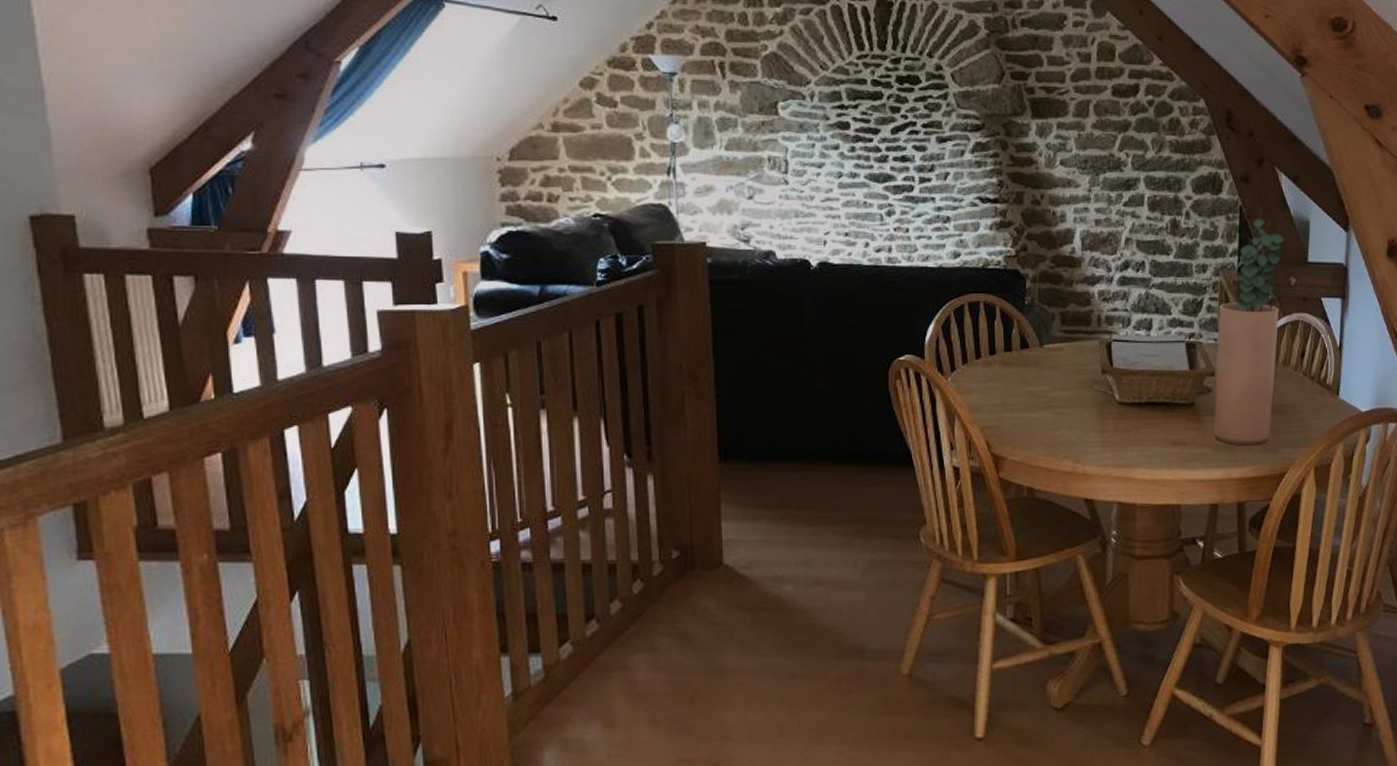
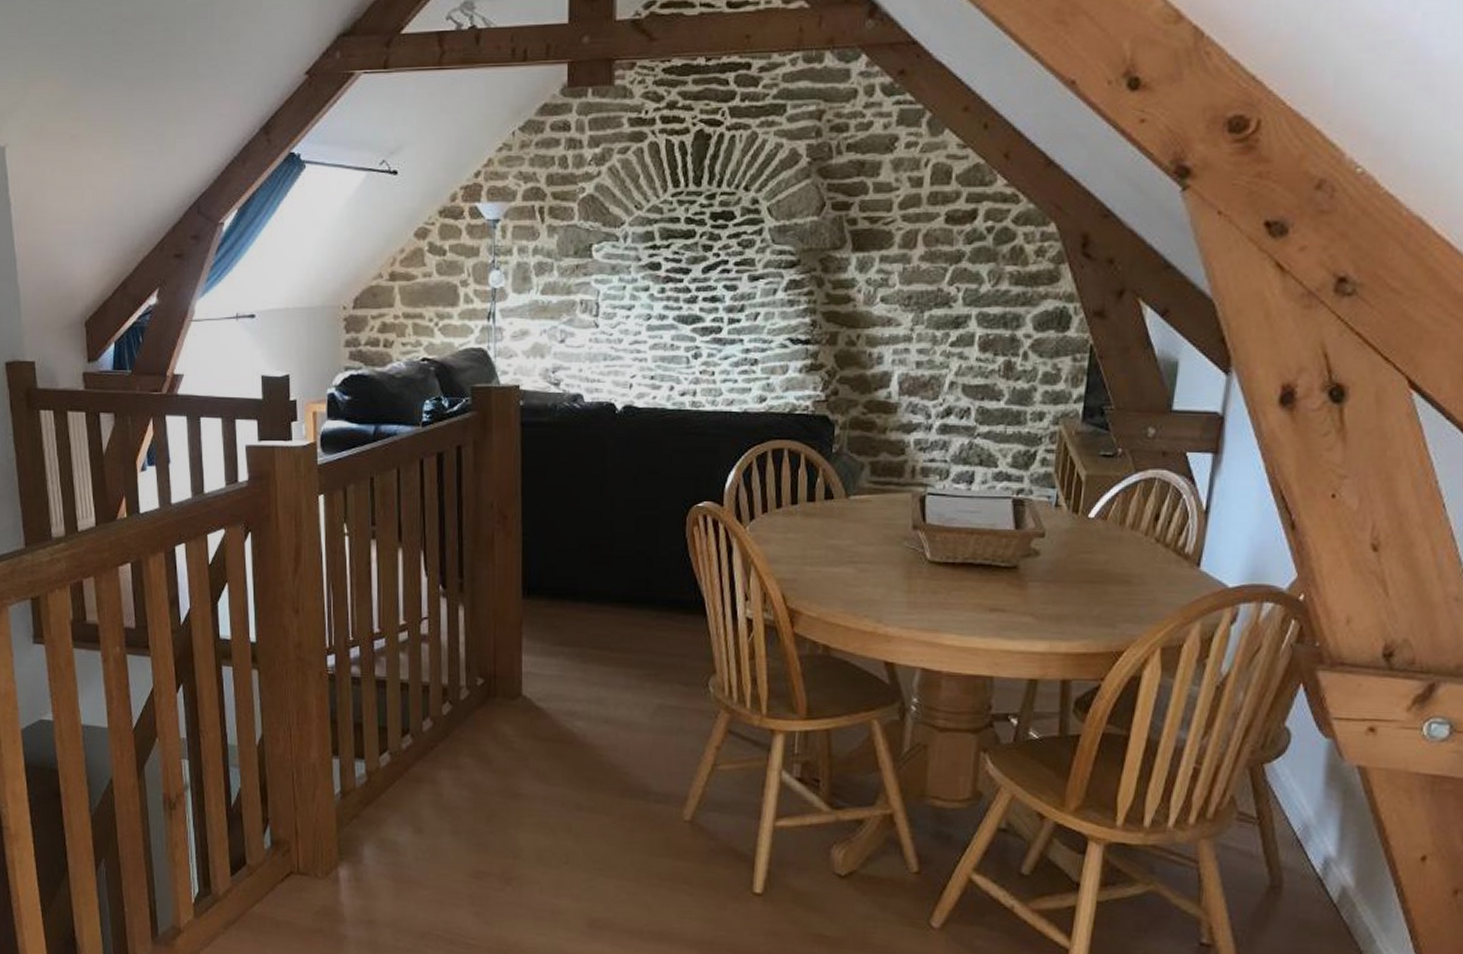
vase: present [1213,207,1284,446] -> none [1038,346,1144,618]

